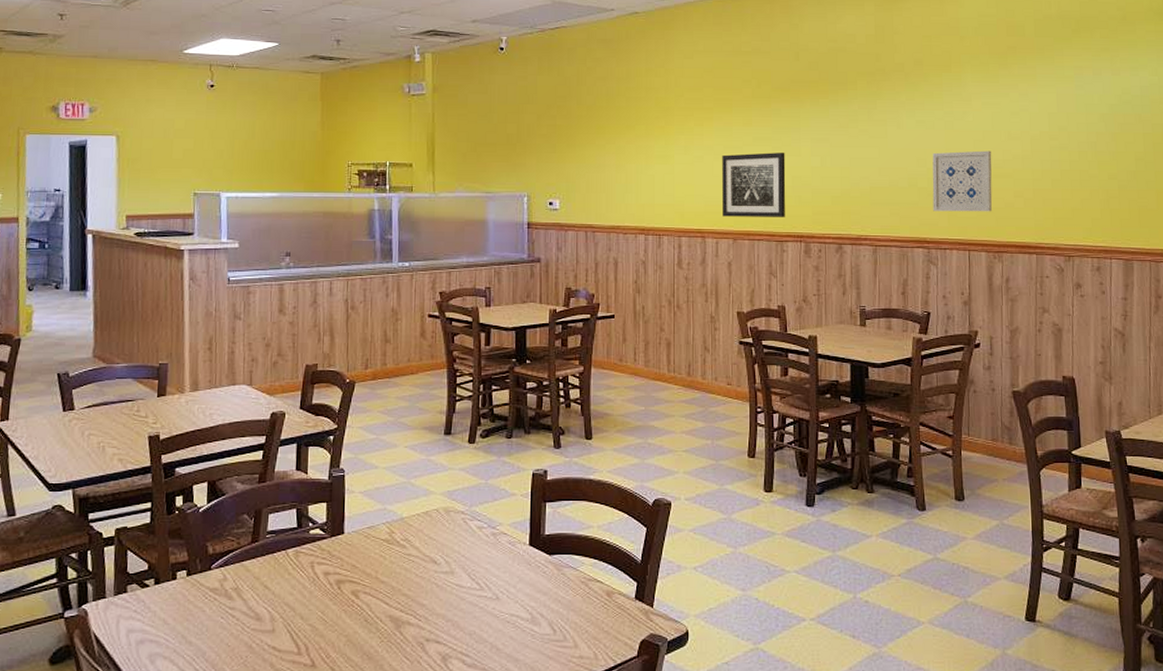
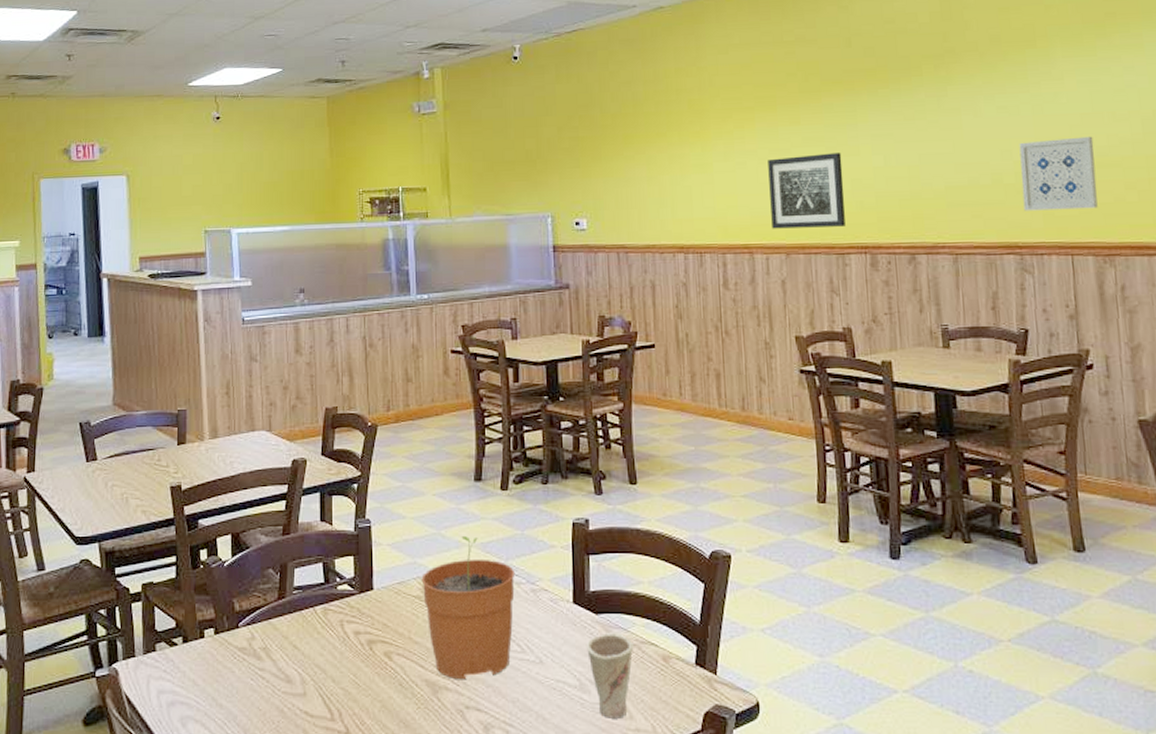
plant pot: none [390,485,477,616] -> present [421,536,515,680]
cup: none [538,572,582,648] -> present [585,633,634,719]

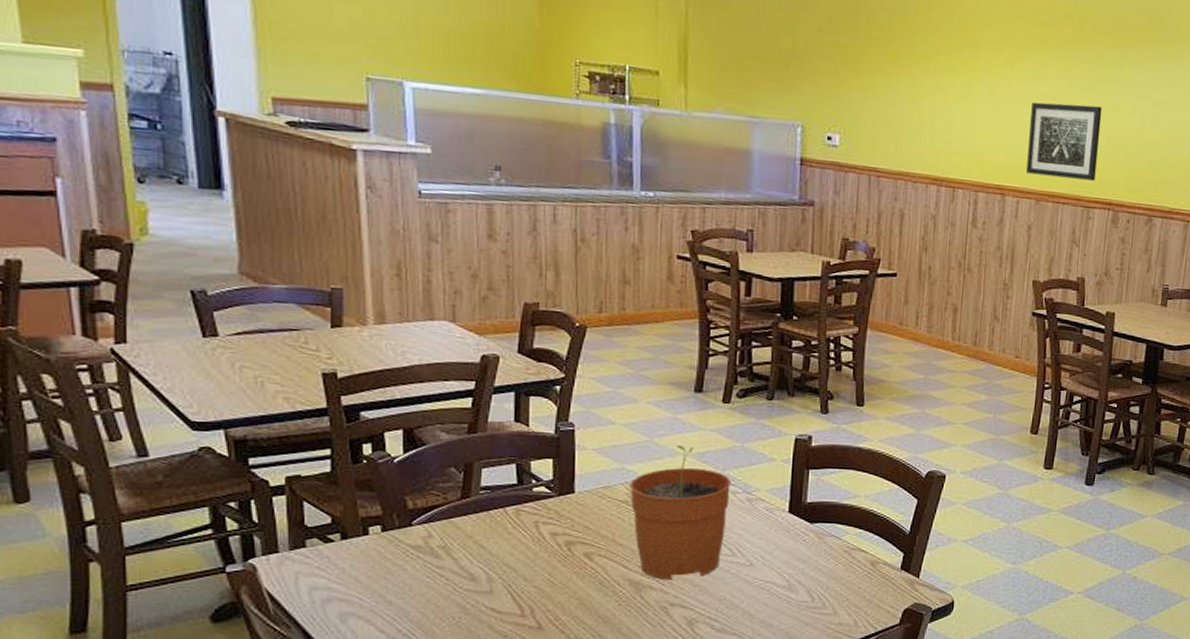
cup: present [585,633,634,719] -> none [797,540,845,614]

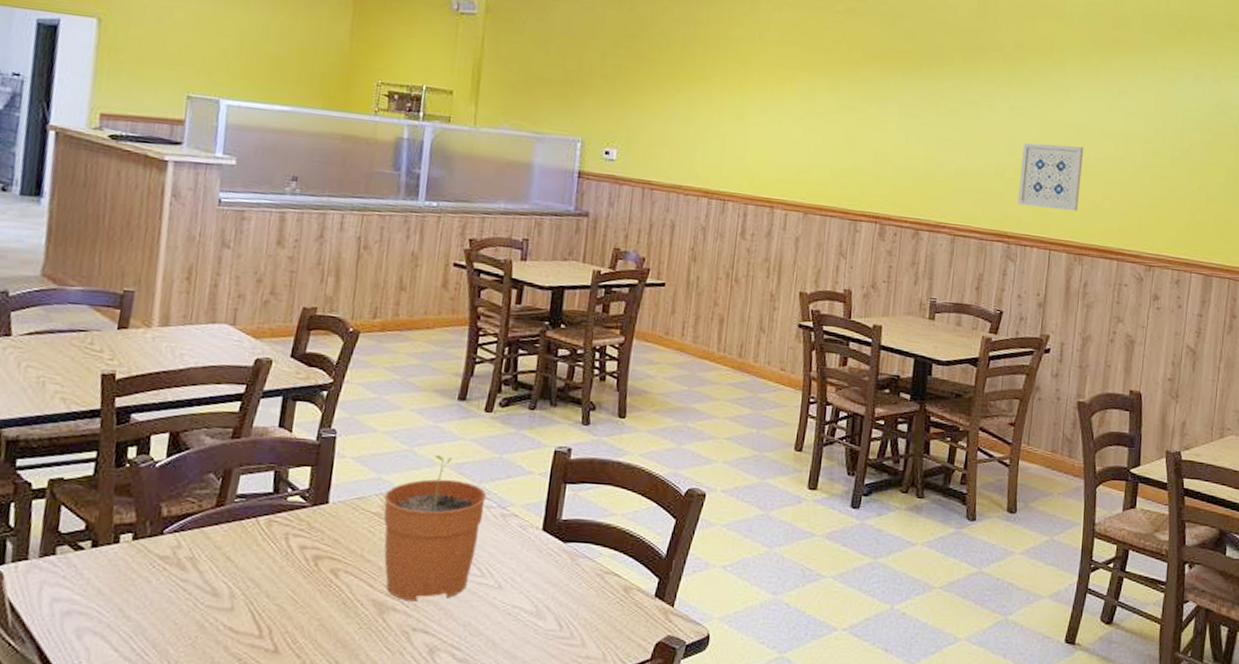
wall art: present [1026,102,1103,181] -> none [795,120,870,195]

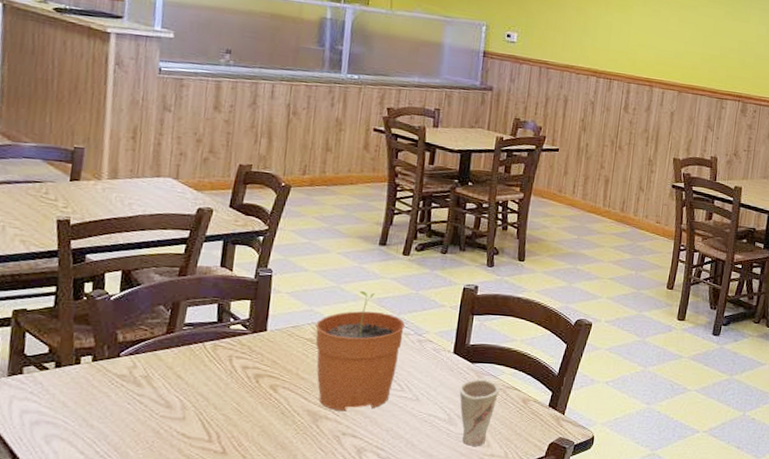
cup: none [548,562,598,646] -> present [458,379,500,446]

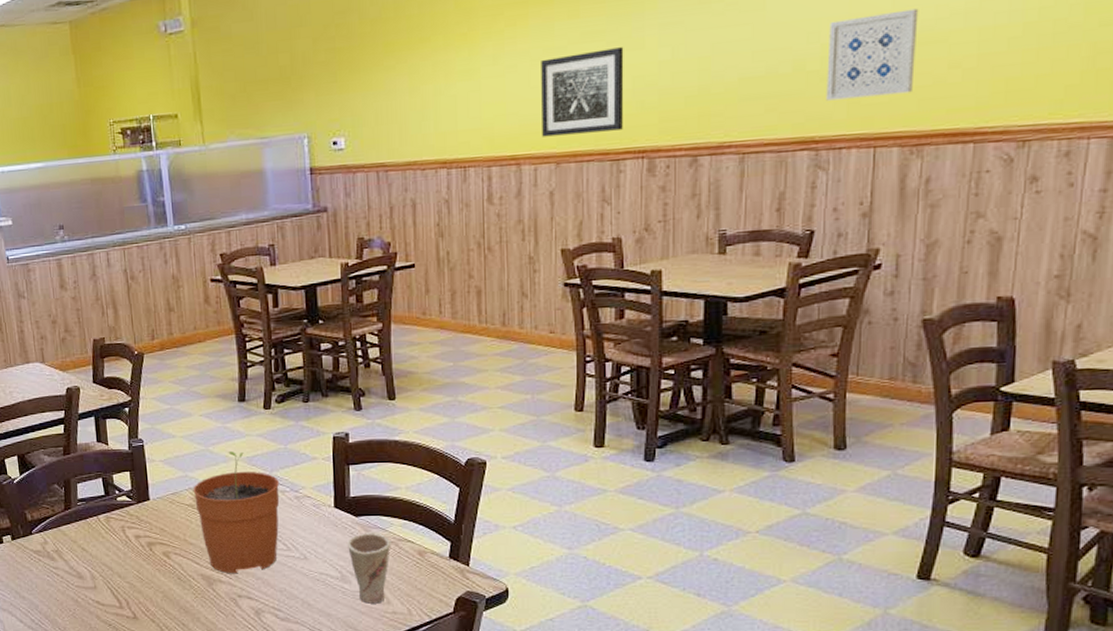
wall art: none [671,12,736,77] -> present [541,47,624,137]

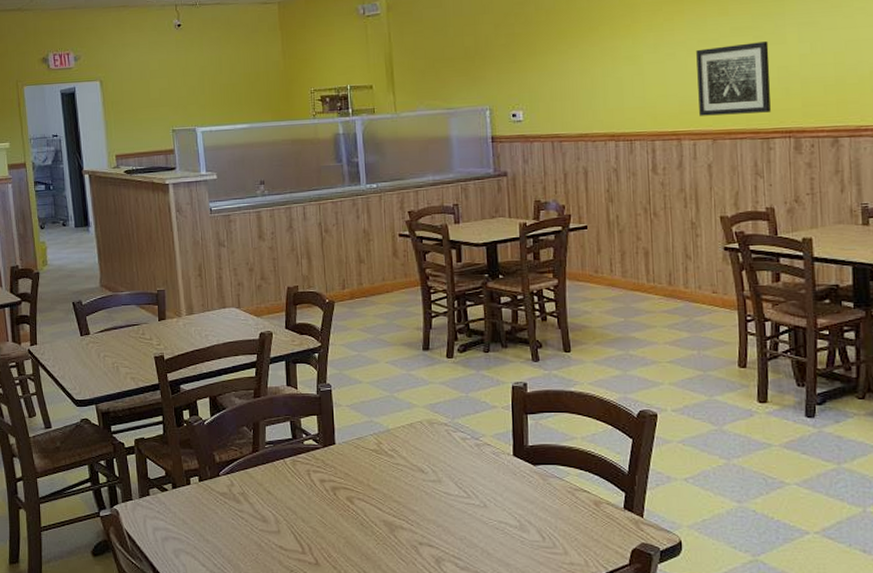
plant pot: present [193,452,280,574] -> none [377,398,461,521]
cup: present [346,533,392,604] -> none [525,482,568,554]

